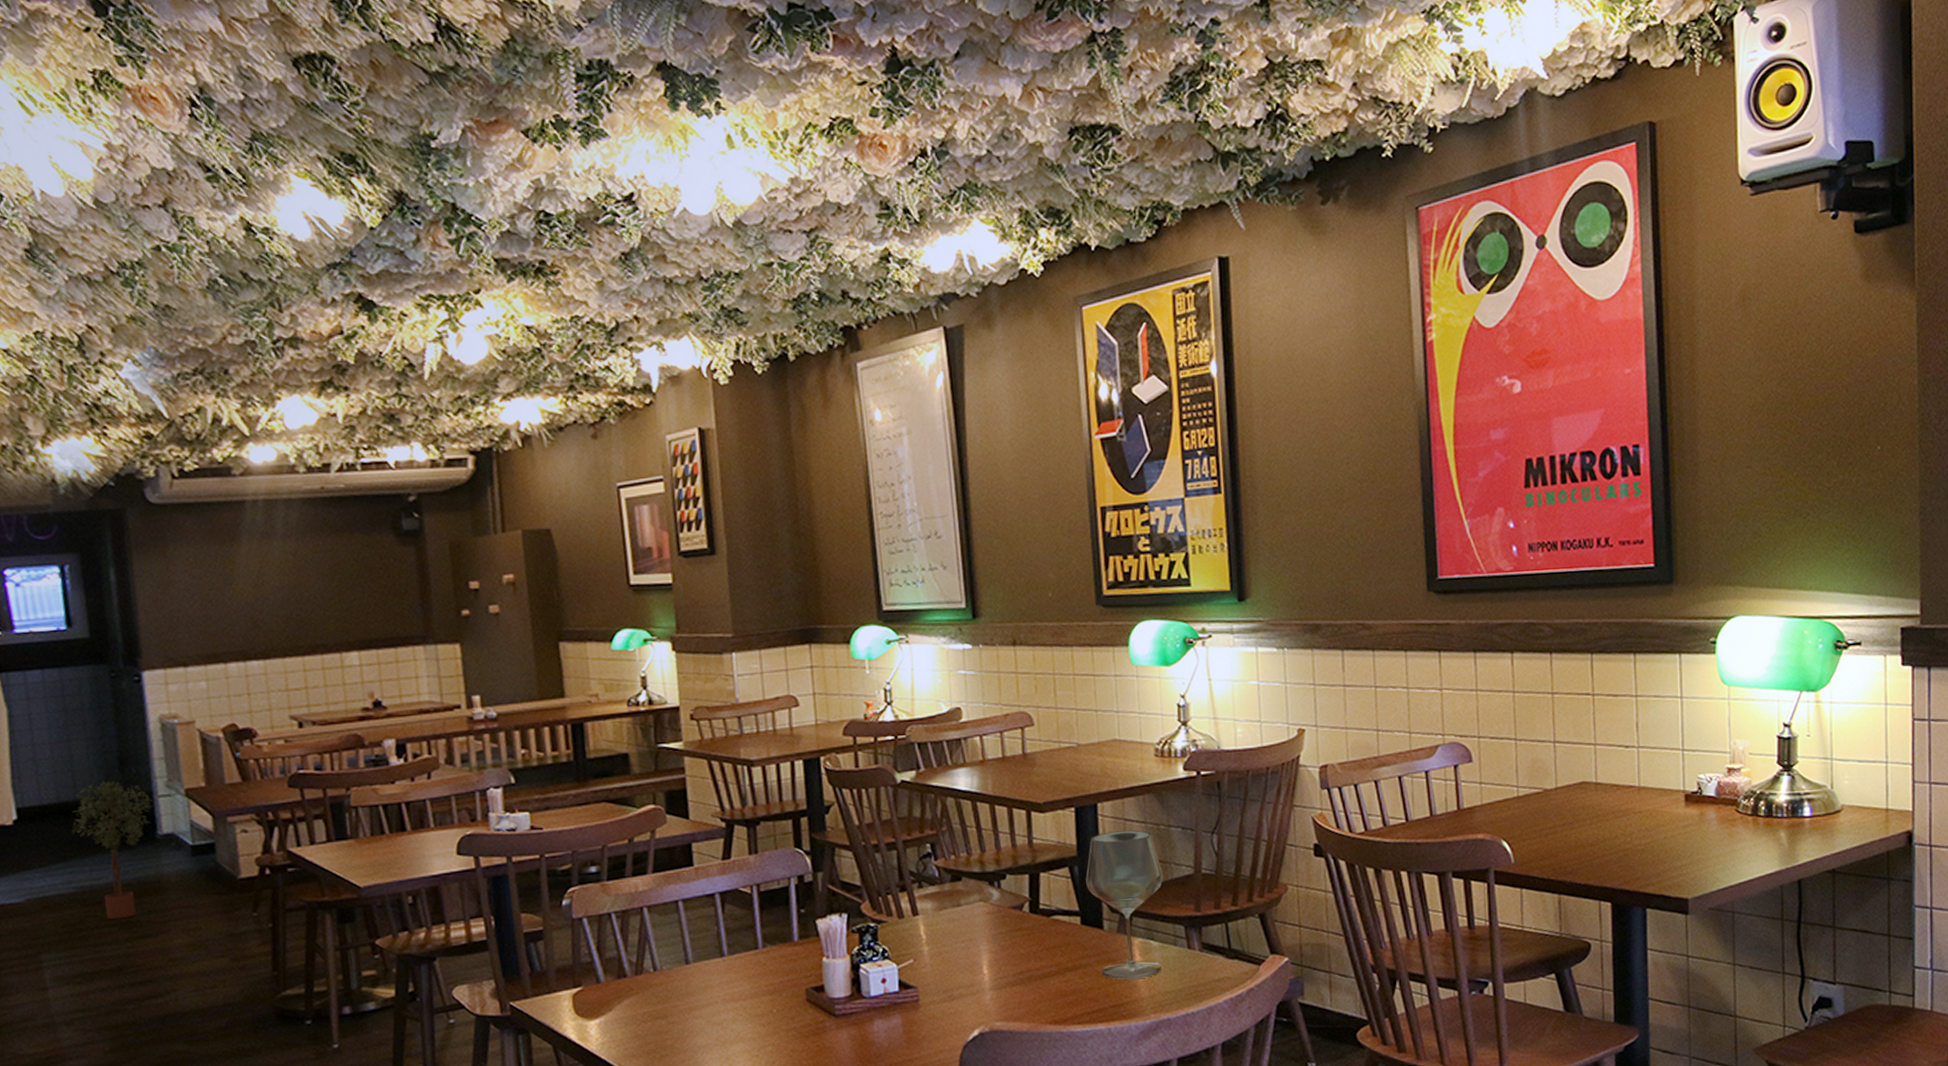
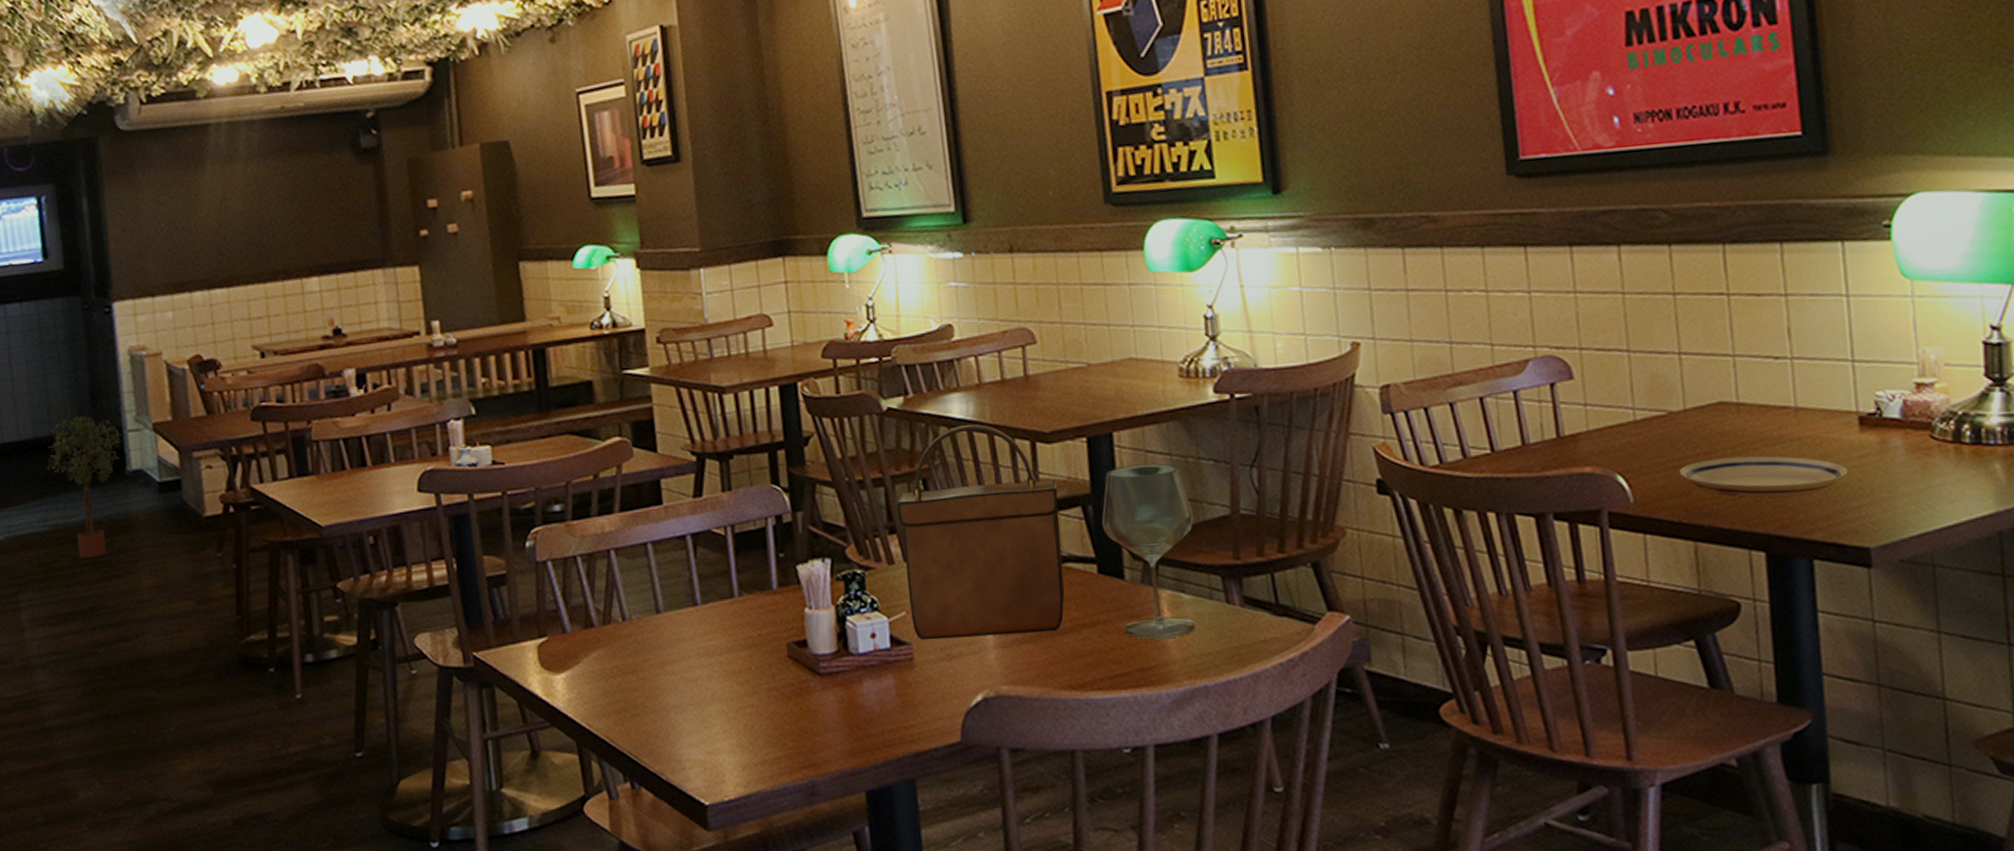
handbag: none [907,795,1053,984] -> present [896,424,1065,641]
plate: none [1549,825,1675,860] -> present [1679,456,1848,498]

